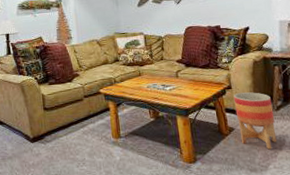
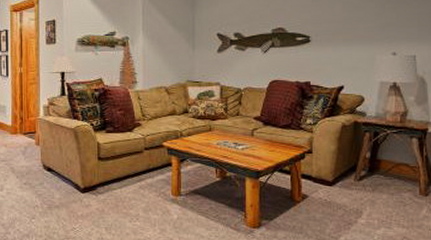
planter: present [233,92,277,150] -> none [312,159,355,221]

